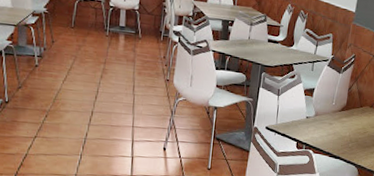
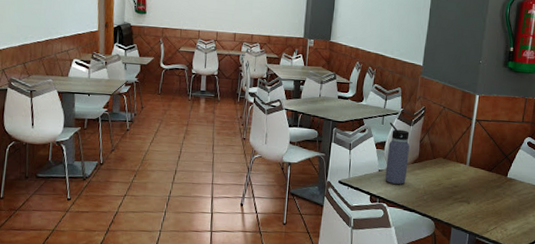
water bottle: none [312,69,338,132] -> present [385,122,410,184]

